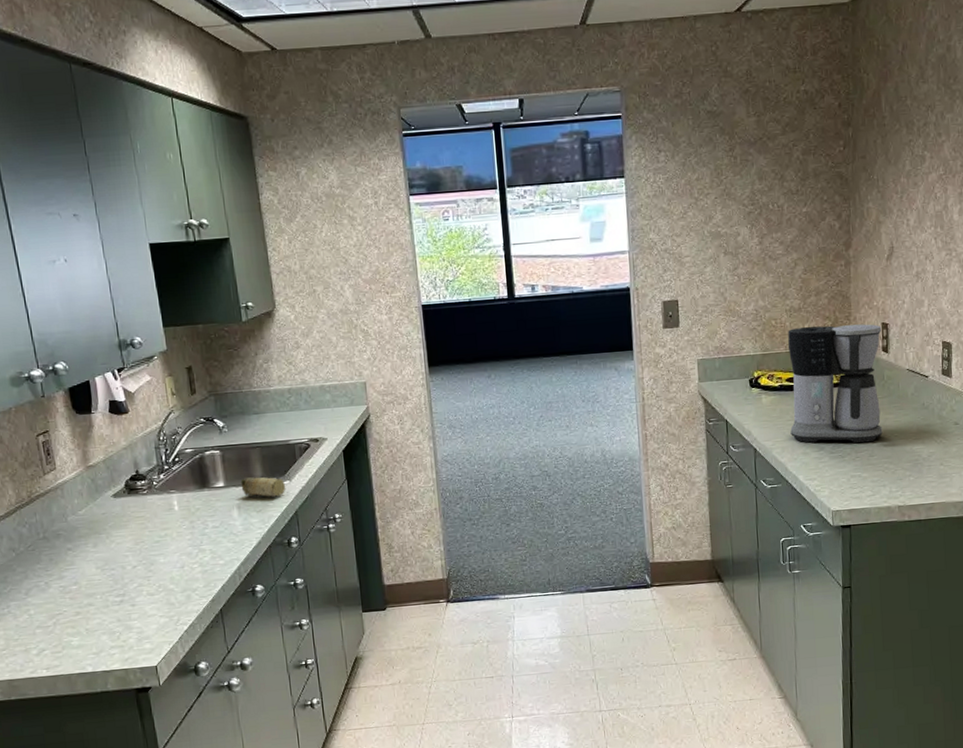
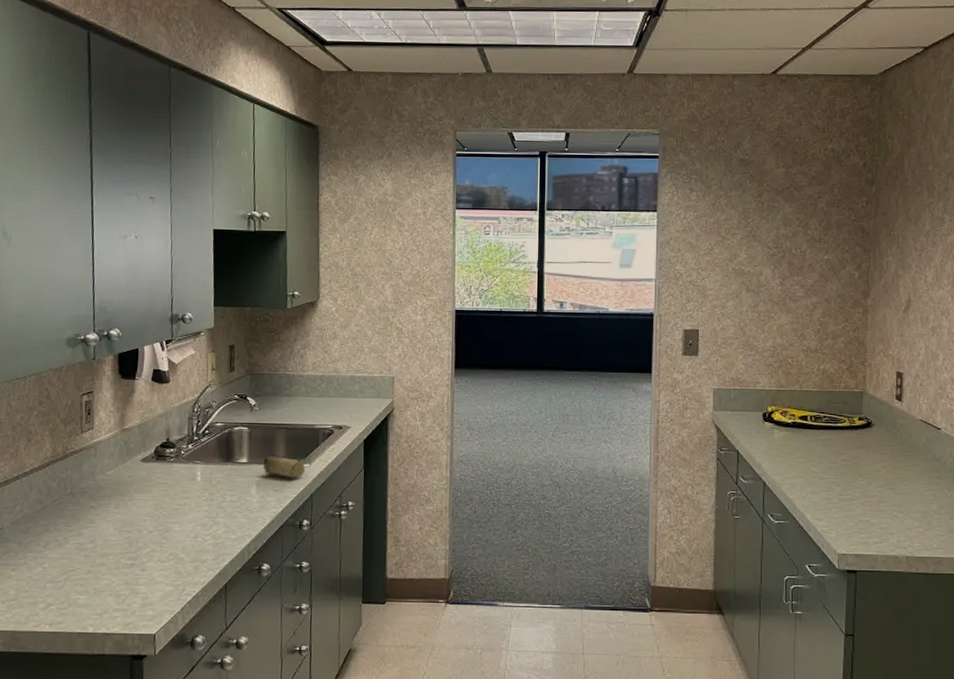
coffee maker: present [788,324,883,443] -> none [800,368,896,489]

